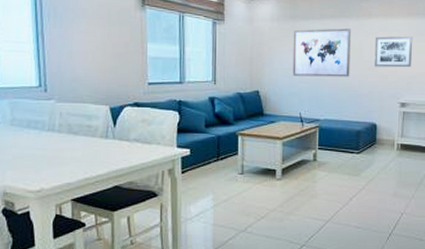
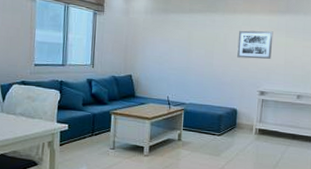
wall art: present [292,28,352,77] -> none [162,22,218,66]

